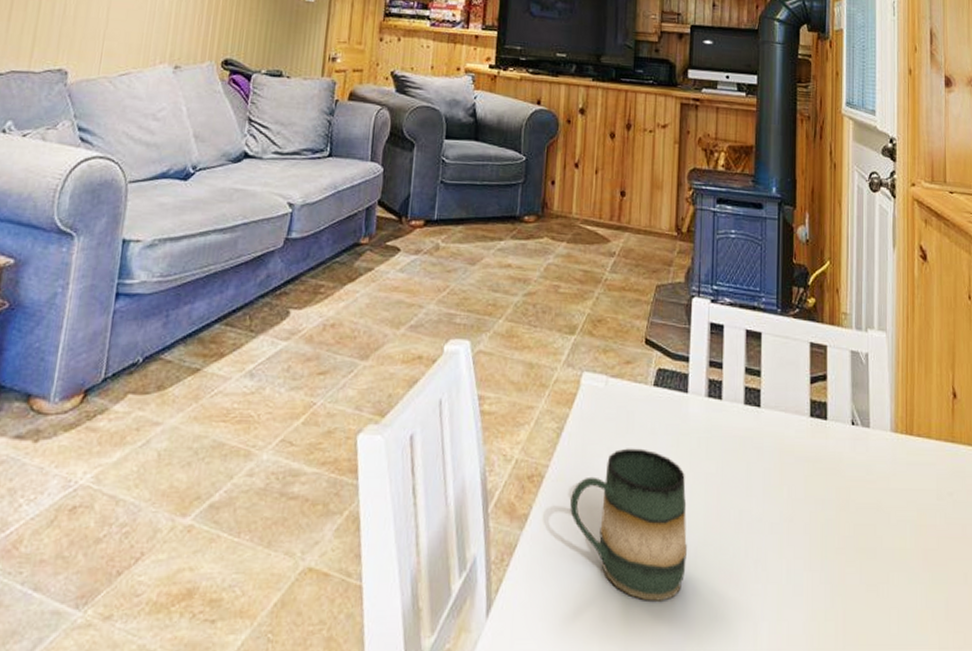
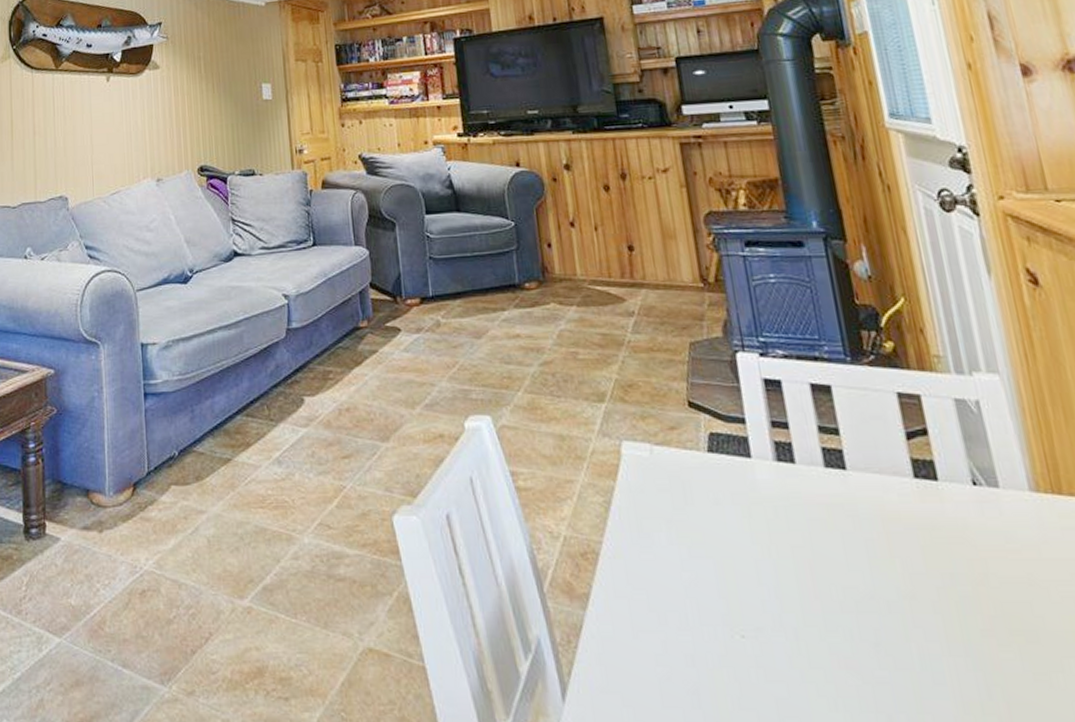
mug: present [570,448,687,601] -> none [633,521,788,688]

